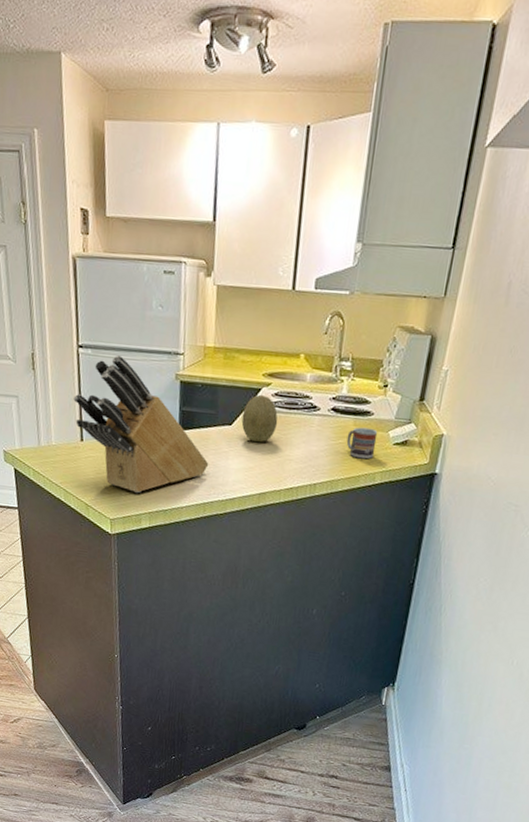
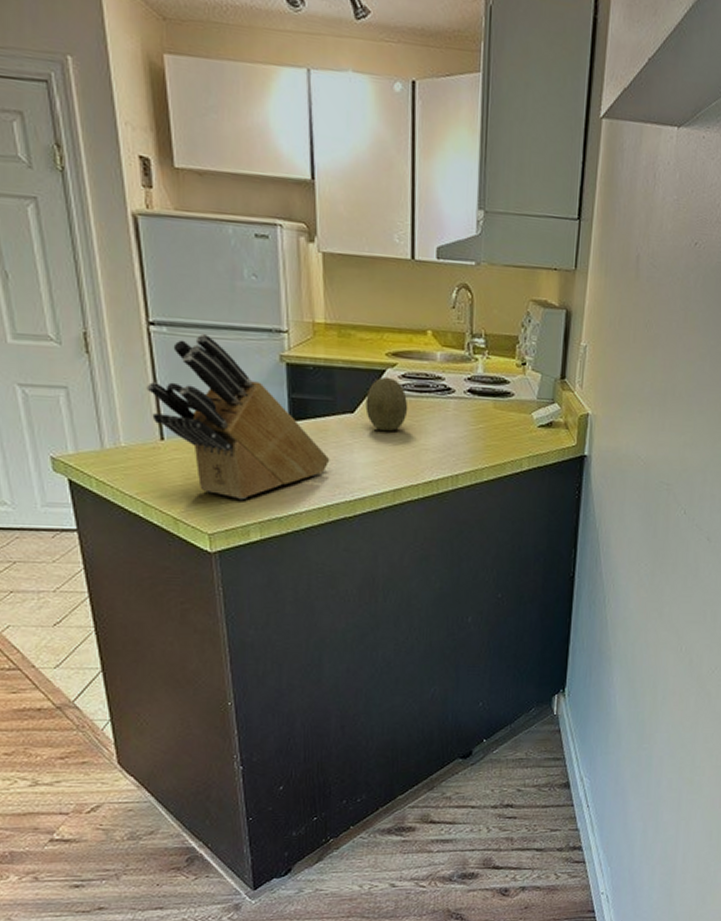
cup: present [346,427,378,459] -> none [487,409,521,445]

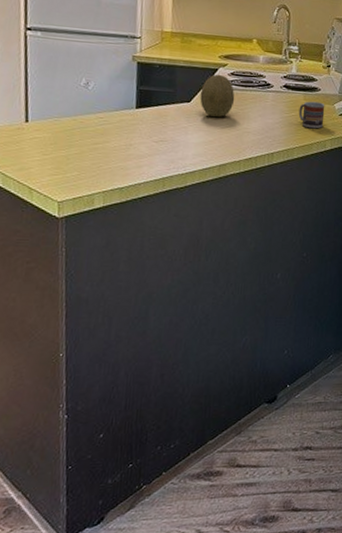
knife block: present [147,333,330,501] -> none [18,37,168,173]
cup: none [487,409,521,445] -> present [298,101,325,129]

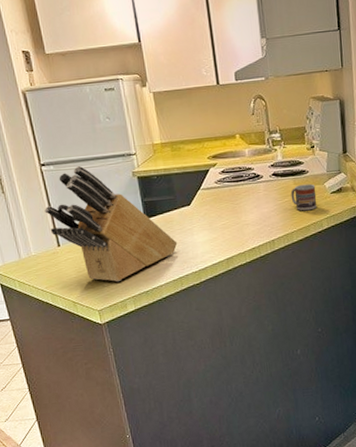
knife block: none [18,37,168,173] -> present [44,165,178,283]
fruit: present [200,74,235,118] -> none [197,174,230,216]

